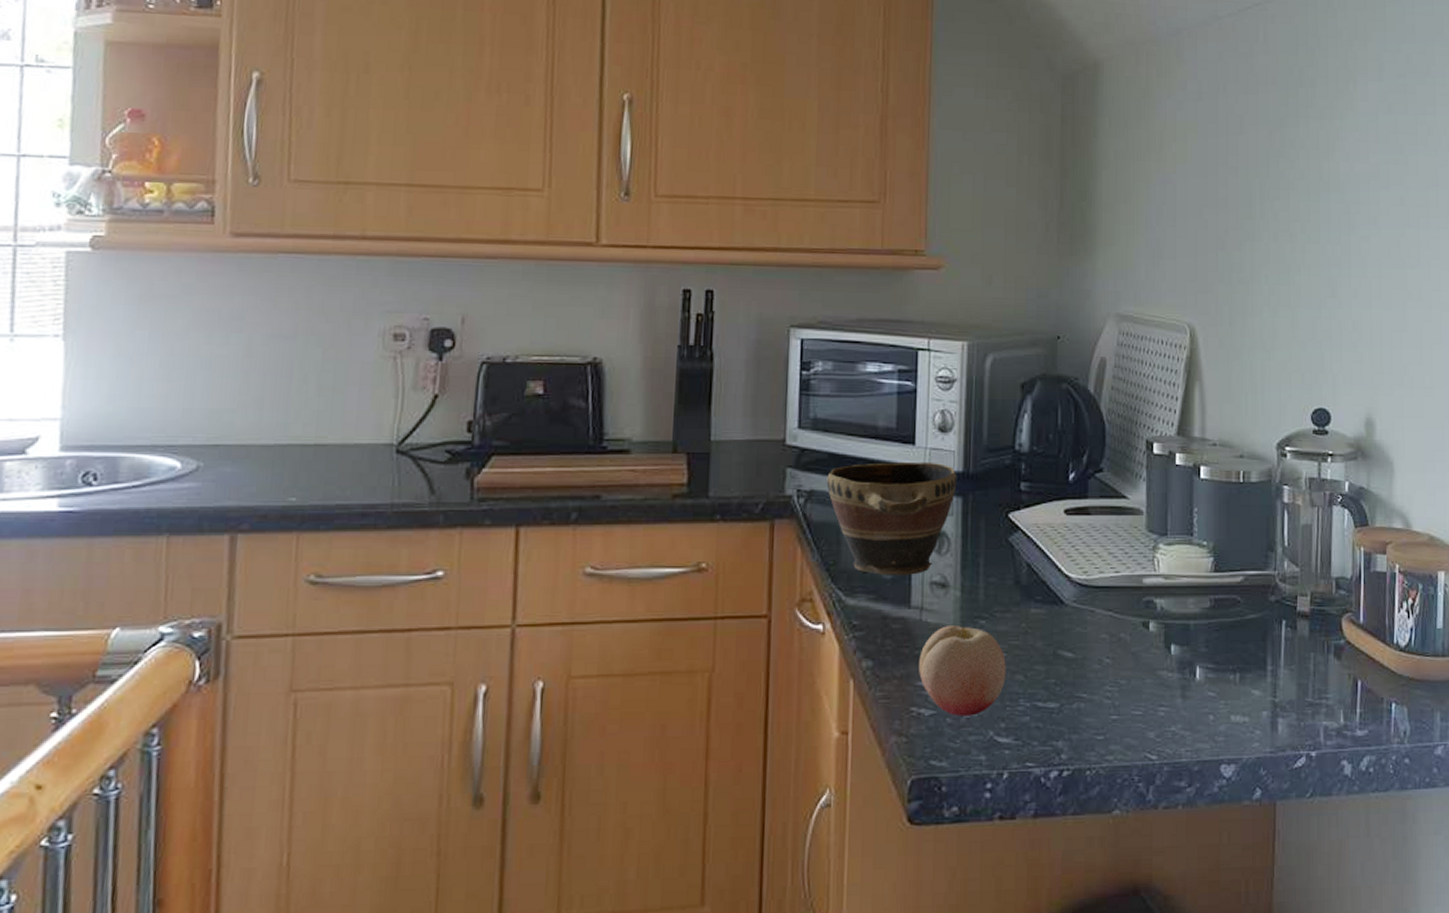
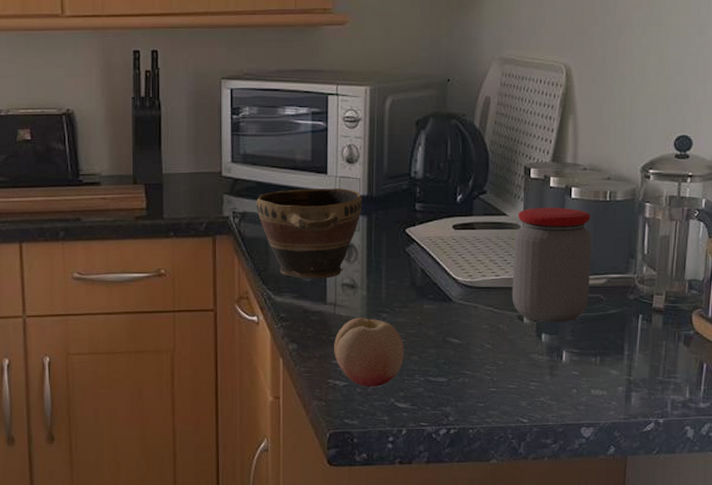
jar: none [1135,489,1225,631] -> present [512,207,592,323]

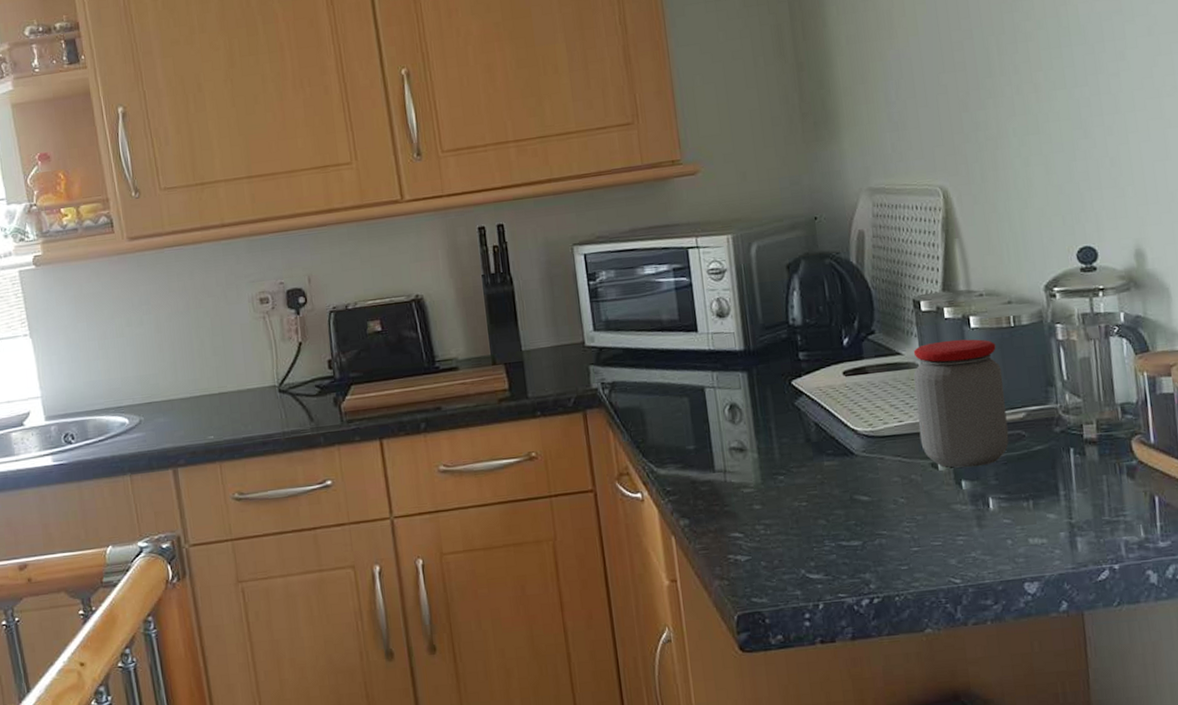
bowl: present [256,187,363,278] -> none [625,344,741,447]
fruit: present [334,318,404,387] -> none [729,482,810,560]

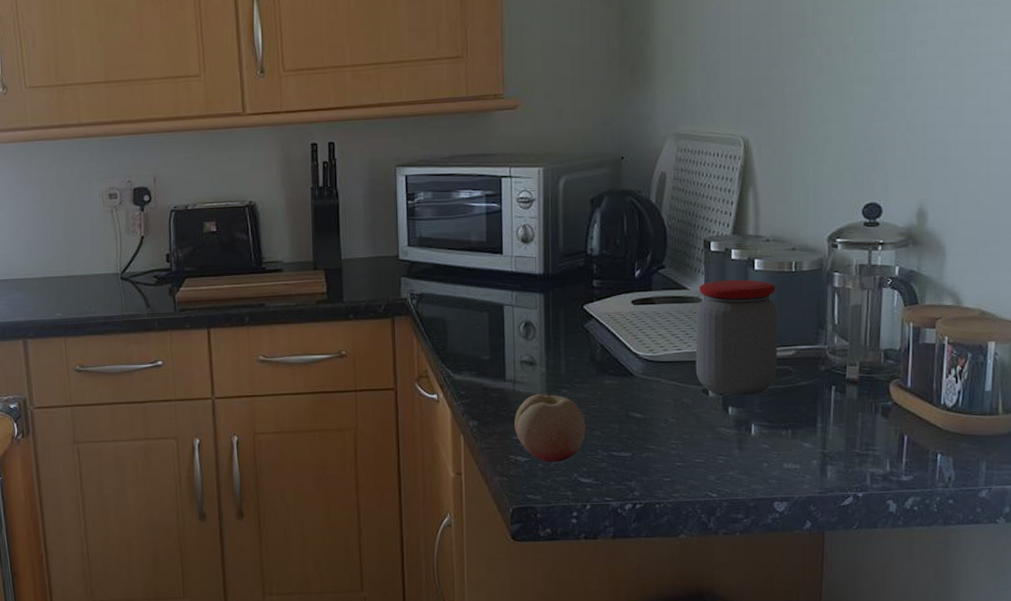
fruit: none [729,482,810,560] -> present [514,394,586,462]

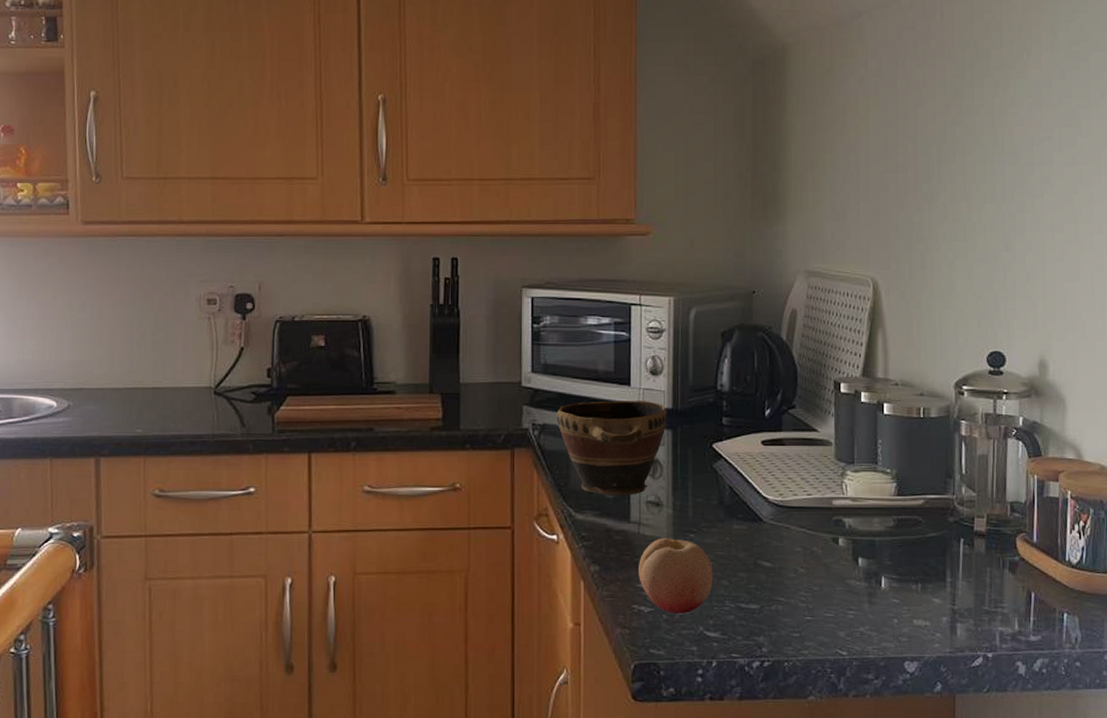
bowl: none [433,267,539,357] -> present [556,400,667,495]
jar: present [695,279,778,396] -> none [825,423,907,546]

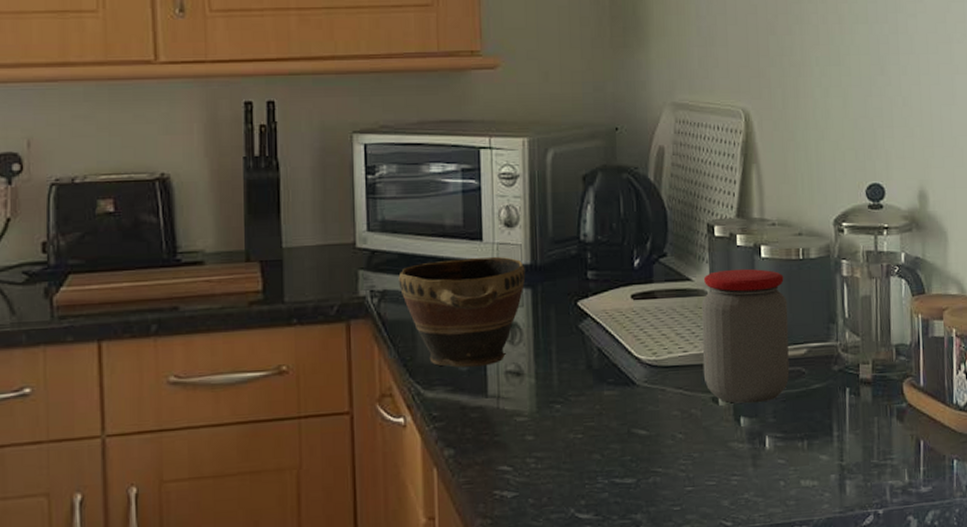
fruit: present [638,538,713,614] -> none [499,411,583,497]
jar: none [825,423,907,546] -> present [701,268,790,404]

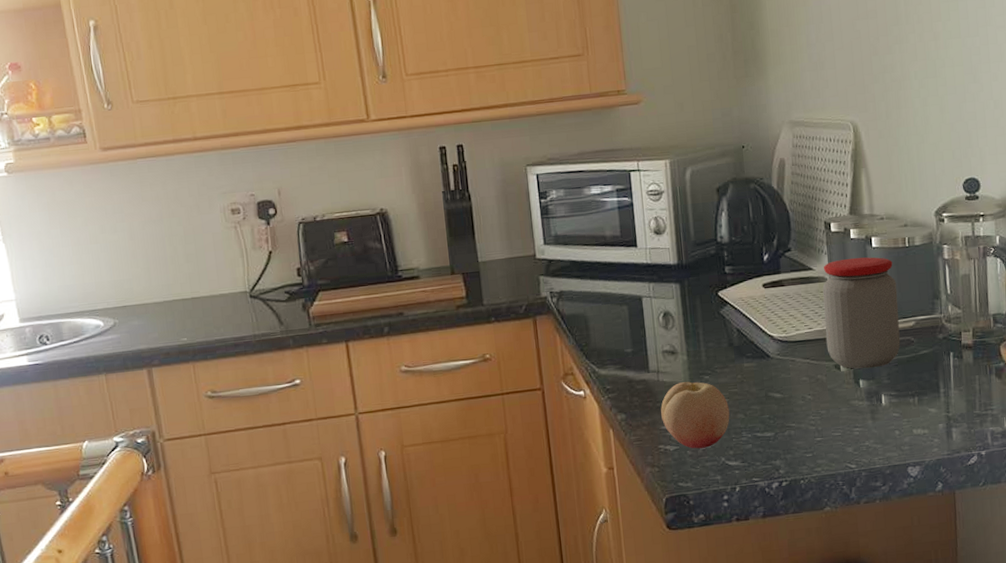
bowl: present [398,256,526,367] -> none [571,259,674,350]
fruit: none [499,411,583,497] -> present [661,382,730,449]

